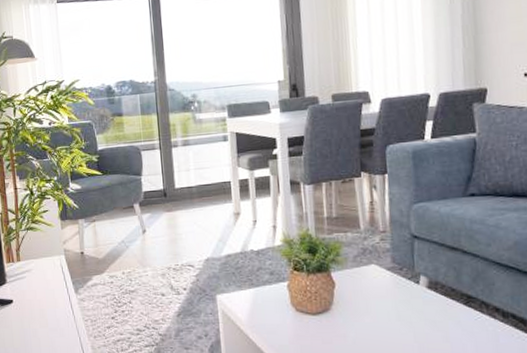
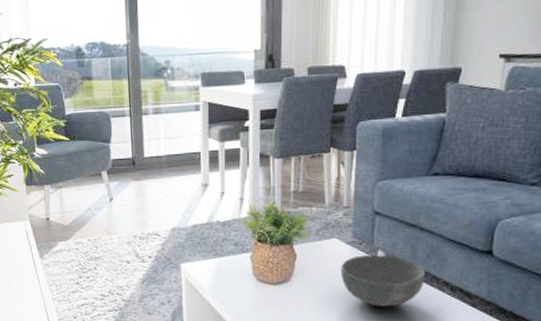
bowl: none [382,280,474,336] -> present [340,255,426,307]

